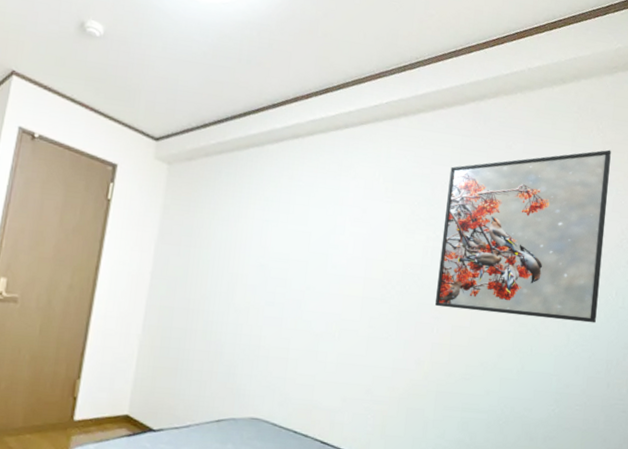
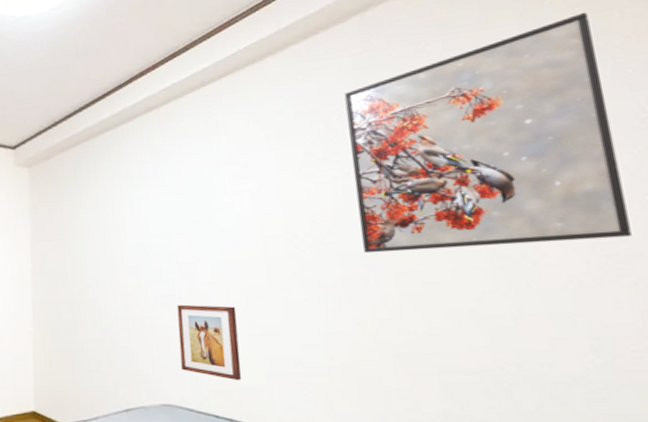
wall art: none [274,327,330,402] -> present [177,304,242,381]

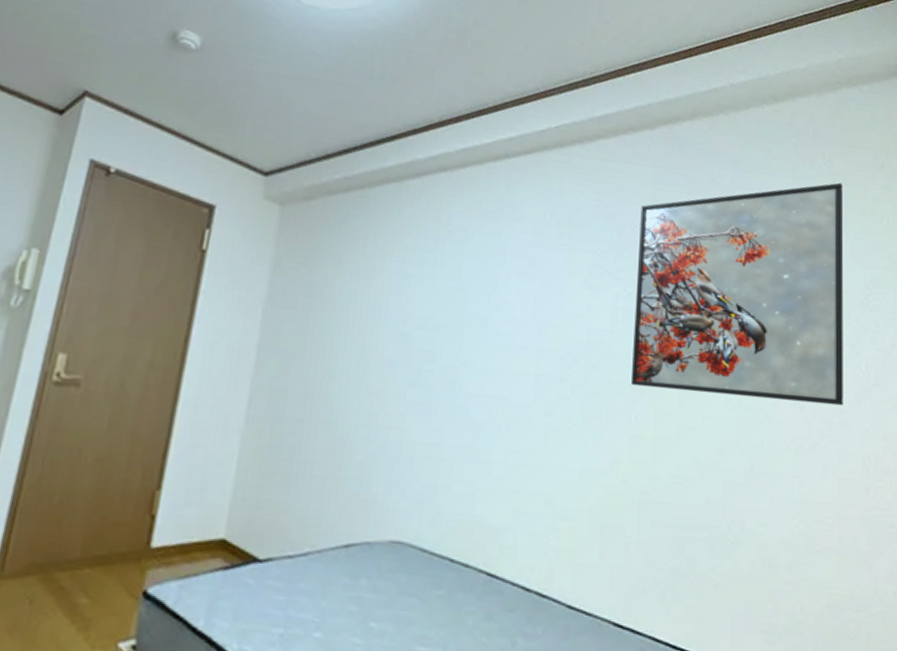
wall art: present [177,304,242,381] -> none [422,416,495,518]

